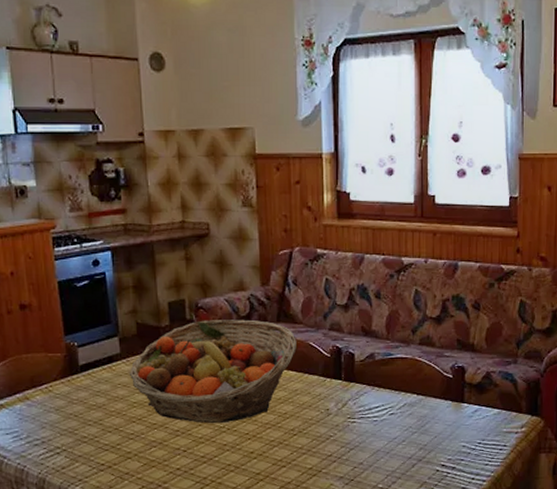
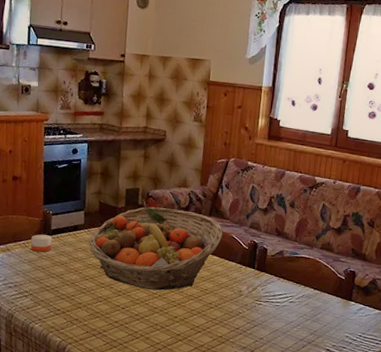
candle: none [54,373,83,396] -> present [30,234,52,253]

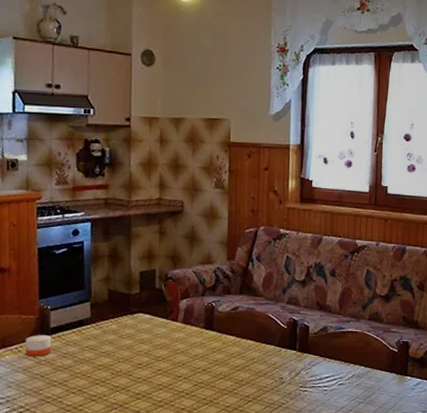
fruit basket: present [88,206,223,291] -> none [97,290,257,388]

